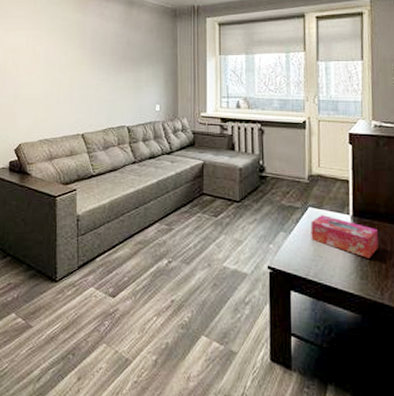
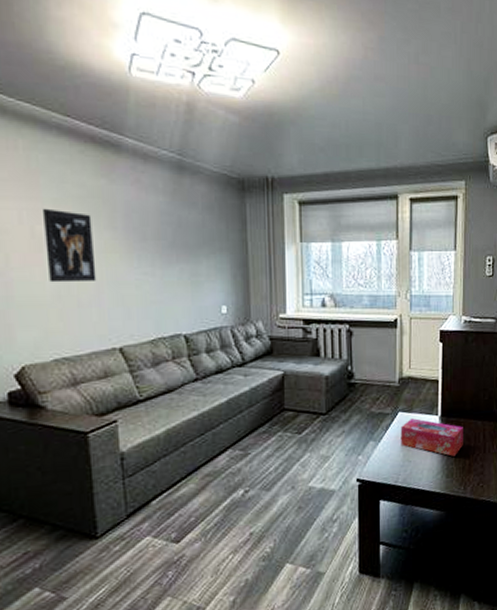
wall art: none [40,35,71,86] -> present [41,208,97,283]

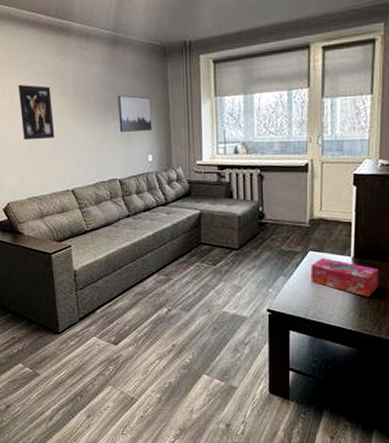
wall art: none [184,233,227,277] -> present [118,95,152,132]

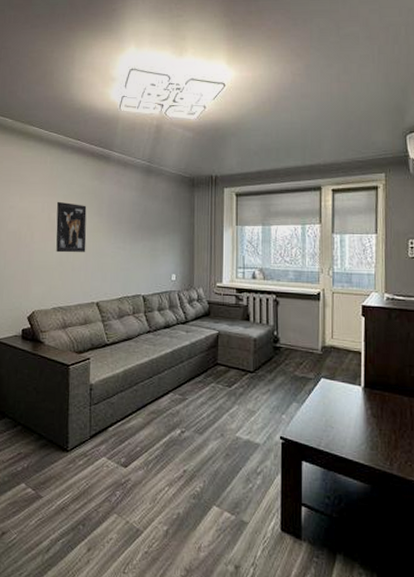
wall art: present [118,95,152,132] -> none [147,218,178,252]
tissue box: present [311,258,378,297] -> none [323,386,388,429]

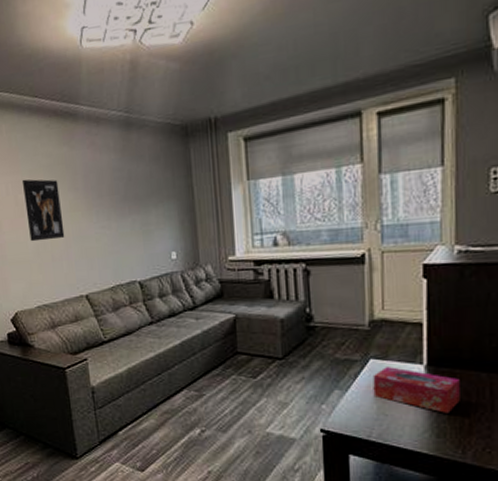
tissue box: none [323,386,388,429] -> present [373,367,460,413]

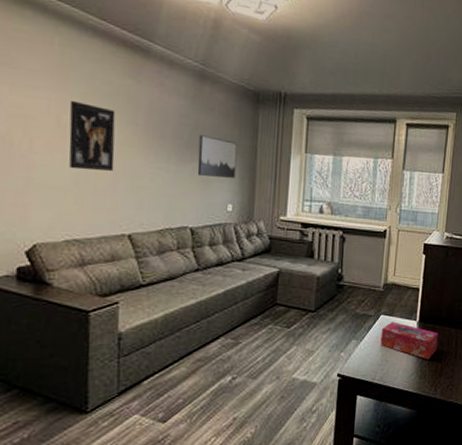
wall art: none [134,184,175,227] -> present [197,135,238,178]

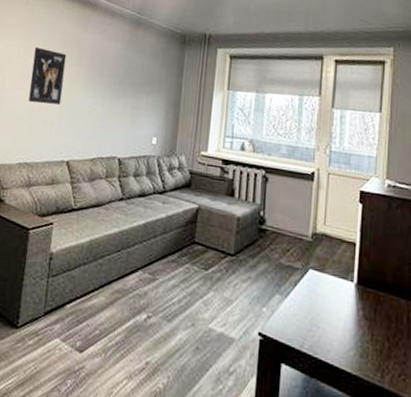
wall art: present [197,135,238,178] -> none [127,73,165,113]
tissue box: present [380,322,438,359] -> none [309,279,383,334]

